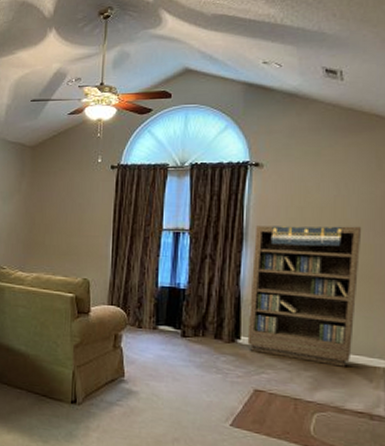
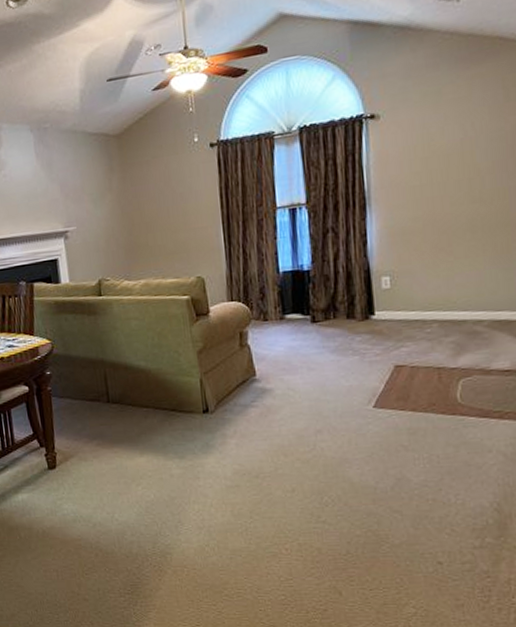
bookcase: present [247,225,362,367] -> none [378,169,494,327]

